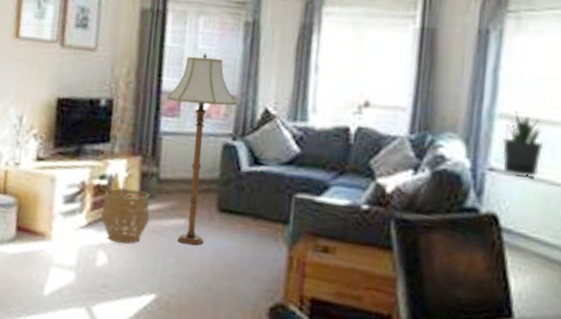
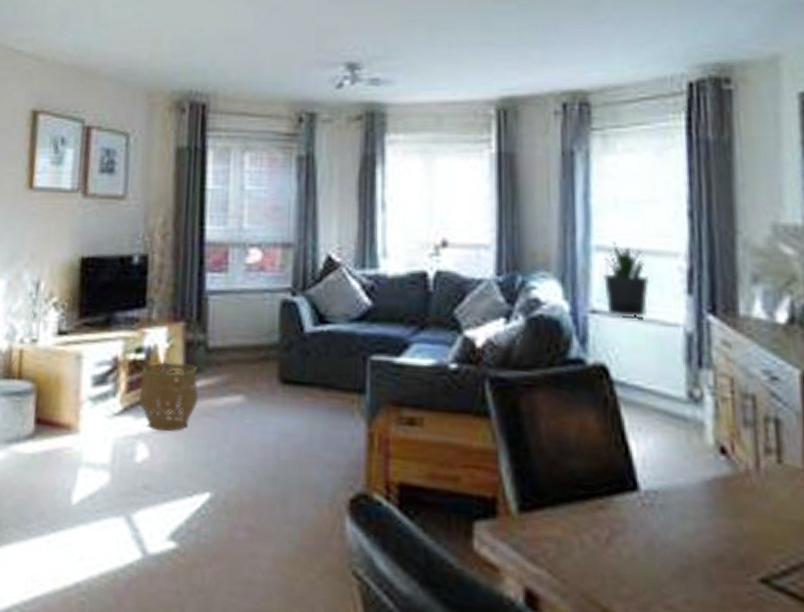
floor lamp: present [166,52,237,246] -> none [211,194,294,428]

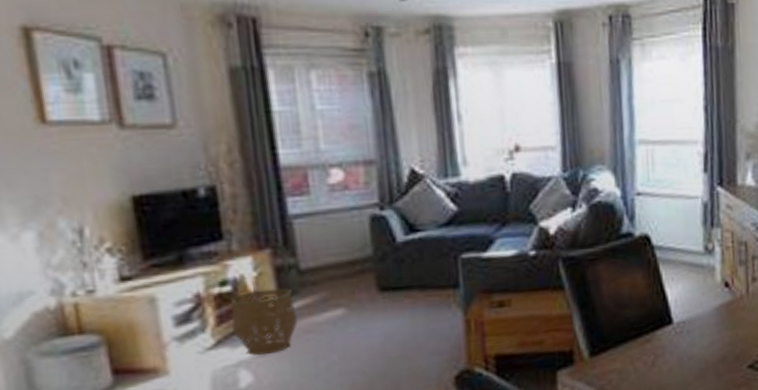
planter: present [604,241,649,319] -> none [645,135,677,196]

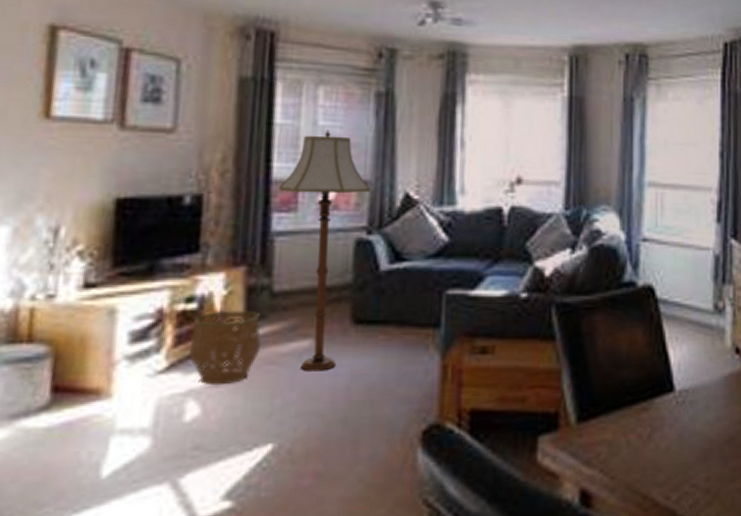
floor lamp: none [288,113,377,336] -> present [278,129,371,372]

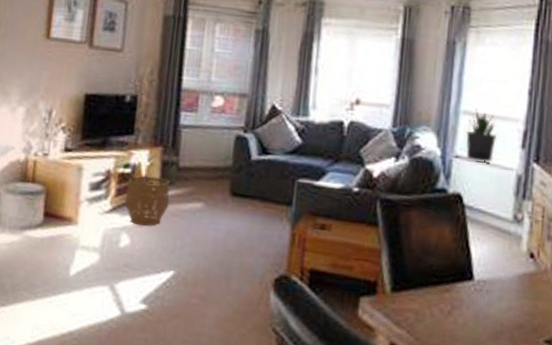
floor lamp: present [278,129,371,372] -> none [186,55,248,226]
planter: none [654,178,688,244] -> present [466,108,497,163]

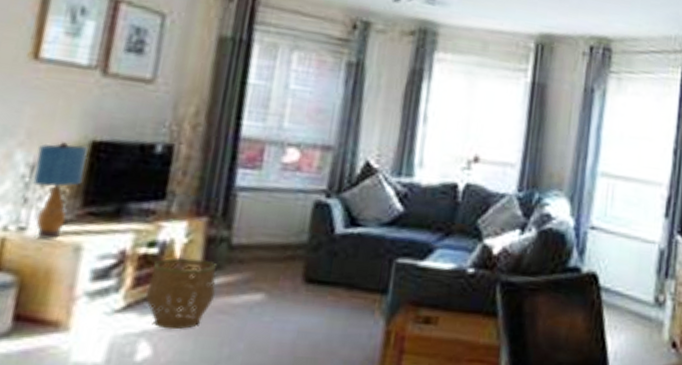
table lamp: none [50,95,83,162] -> present [32,142,88,239]
planter: present [466,108,497,163] -> none [603,169,638,236]

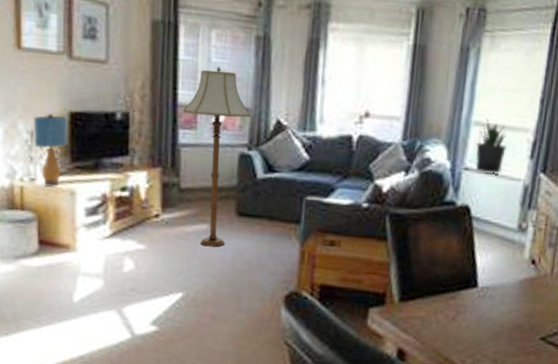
basket: present [146,258,218,329] -> none [125,199,174,250]
floor lamp: none [246,93,334,326] -> present [183,65,251,247]
planter: none [603,169,638,236] -> present [475,119,507,175]

